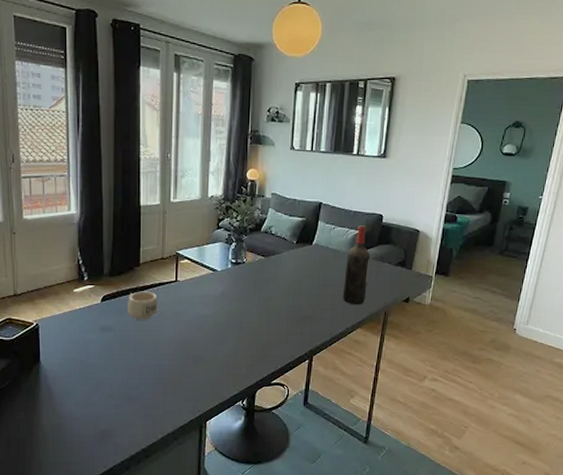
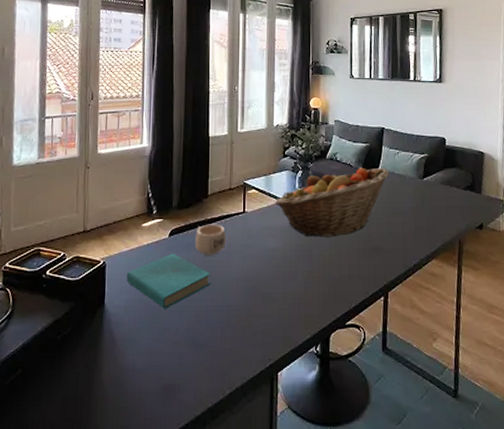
book: none [60,317,144,366] -> present [126,253,211,309]
fruit basket: none [208,241,324,306] -> present [275,167,390,237]
wine bottle: present [342,224,371,305] -> none [413,148,438,234]

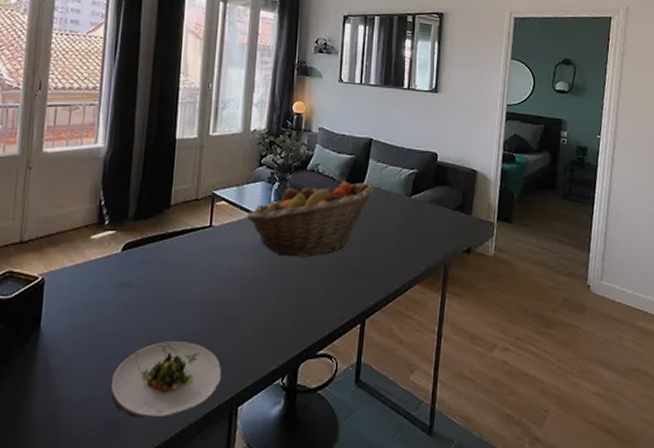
book: present [126,253,211,309] -> none [68,270,169,333]
salad plate: none [166,315,262,384] -> present [110,341,222,420]
mug: present [195,224,227,255] -> none [152,238,189,274]

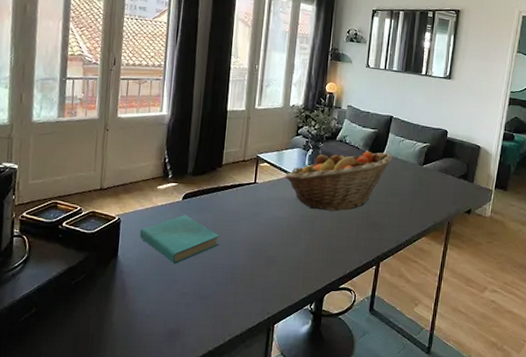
book: none [68,270,169,333] -> present [139,215,220,264]
salad plate: present [110,341,222,420] -> none [173,272,262,331]

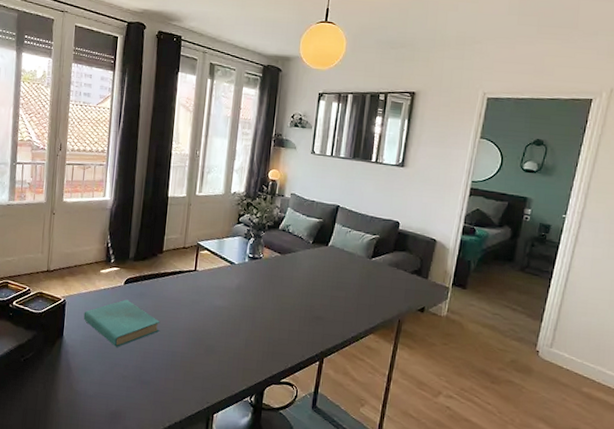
fruit basket: present [285,151,393,211] -> none [226,241,339,303]

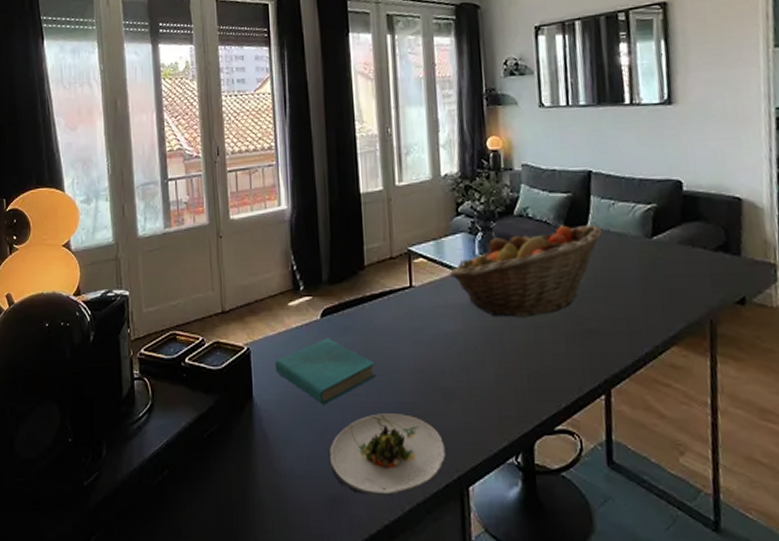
salad plate: none [115,357,202,416] -> present [328,413,446,497]
fruit basket: none [226,241,339,303] -> present [450,225,603,317]

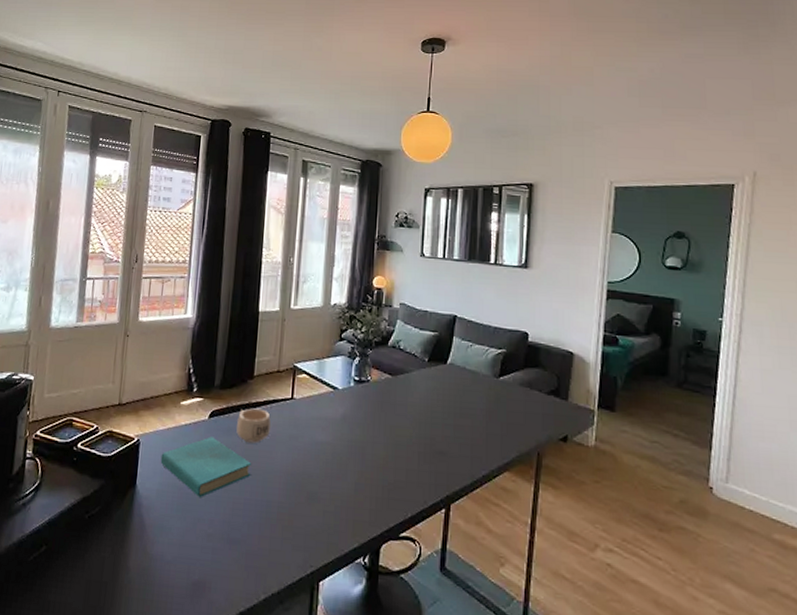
salad plate: present [328,413,446,497] -> none [198,509,304,586]
mug: none [353,301,392,341] -> present [236,408,272,443]
fruit basket: present [450,225,603,317] -> none [328,359,460,436]

